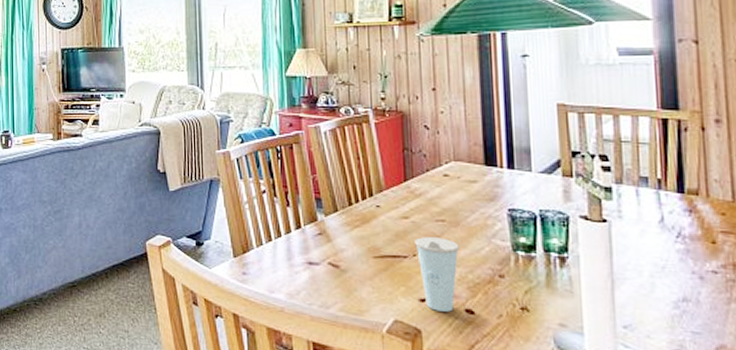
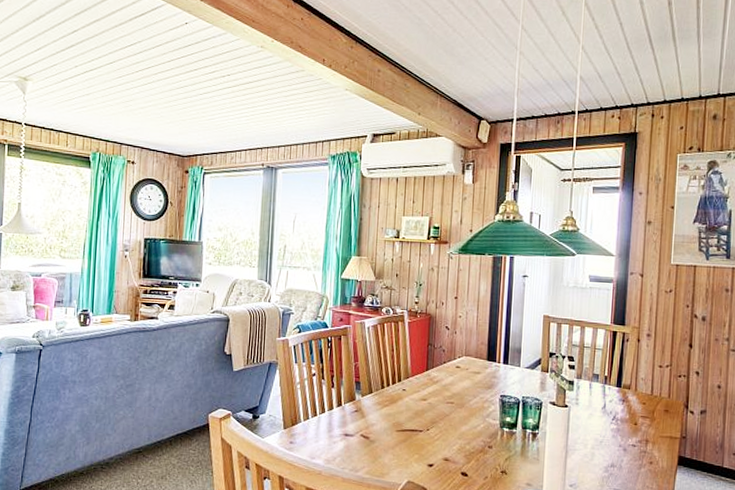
cup: present [415,237,459,312] -> none [429,415,462,474]

